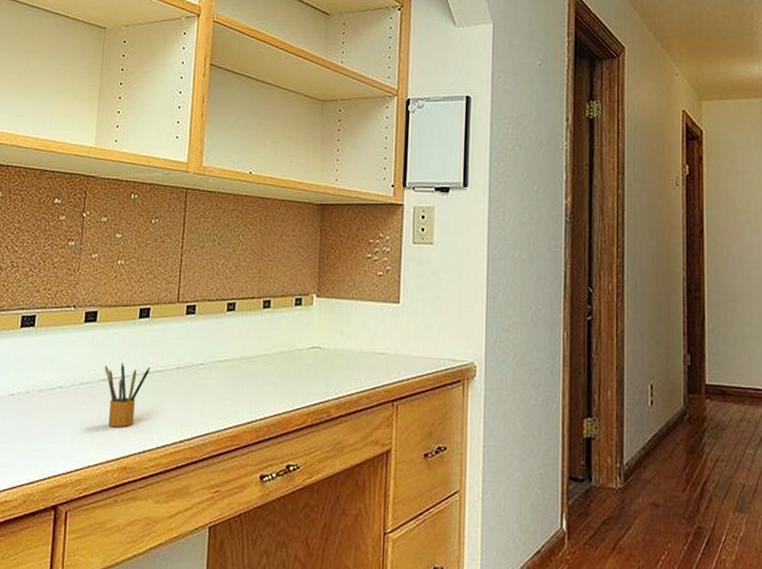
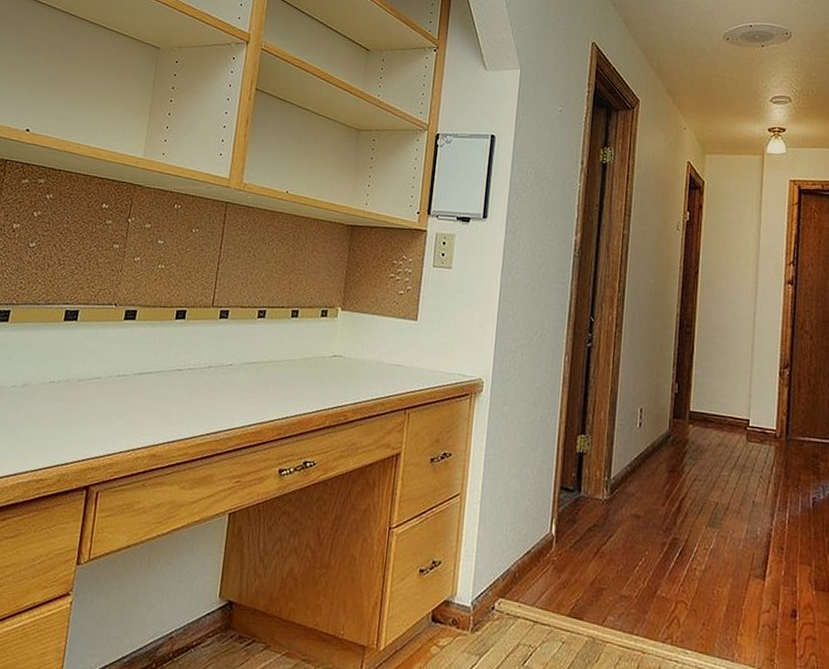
pencil box: present [104,362,151,428] -> none [140,359,184,418]

